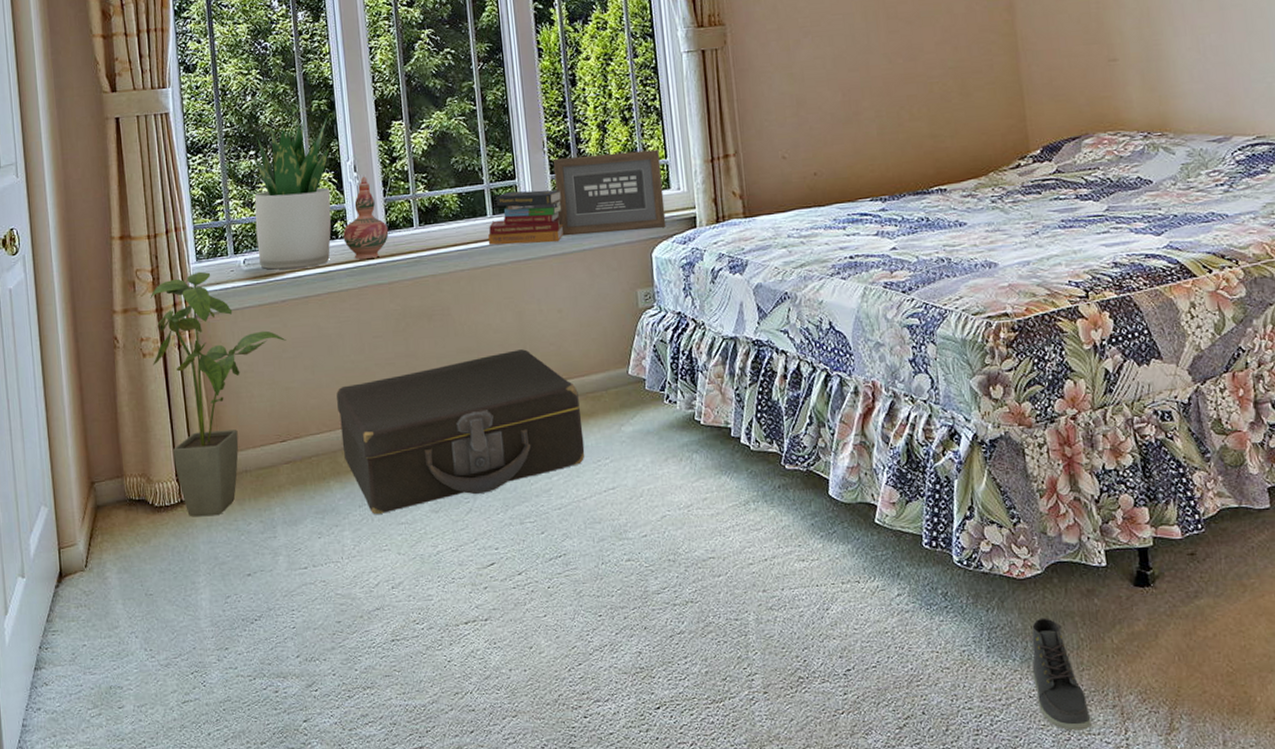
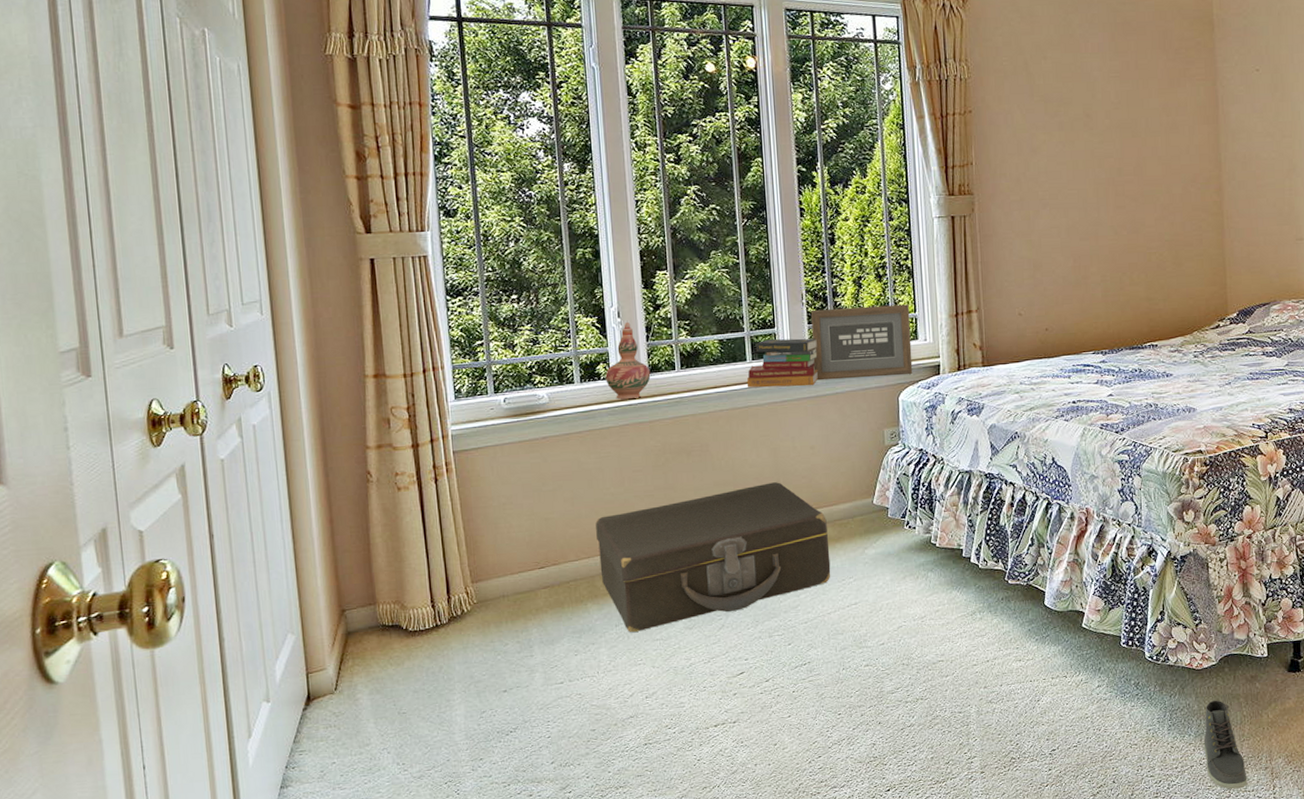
house plant: present [150,271,286,516] -> none [406,409,546,639]
planter: present [253,117,331,270] -> none [516,265,594,408]

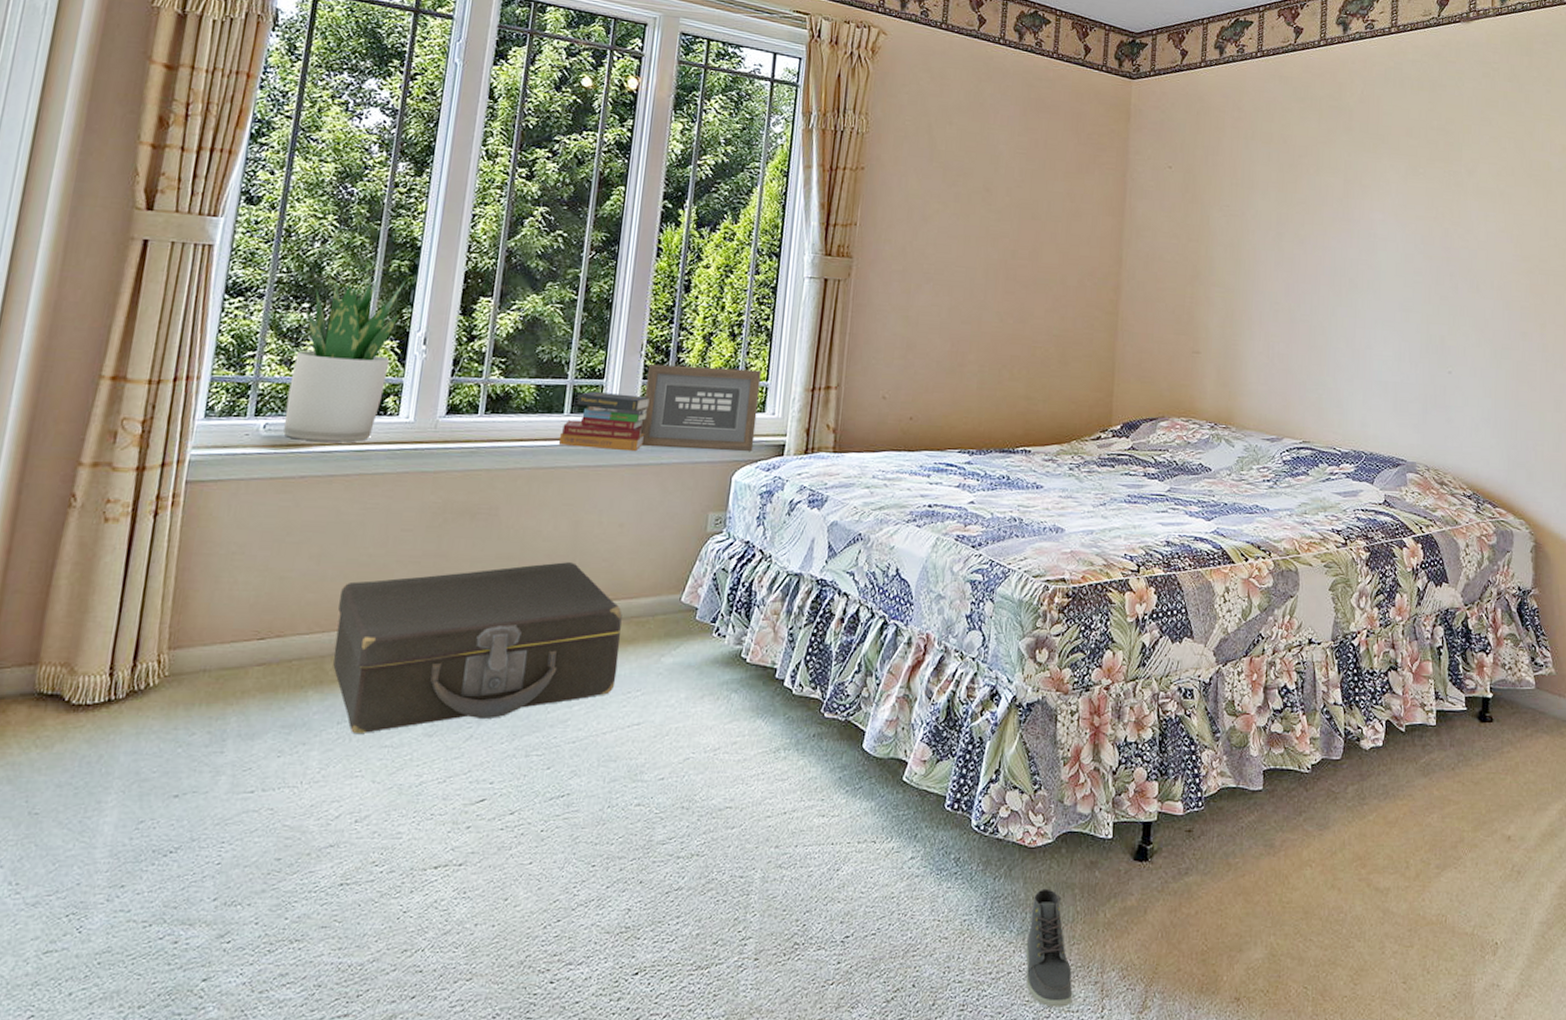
planter: none [516,265,594,408] -> present [283,277,406,442]
decorative vase: present [605,321,651,399] -> none [392,350,448,442]

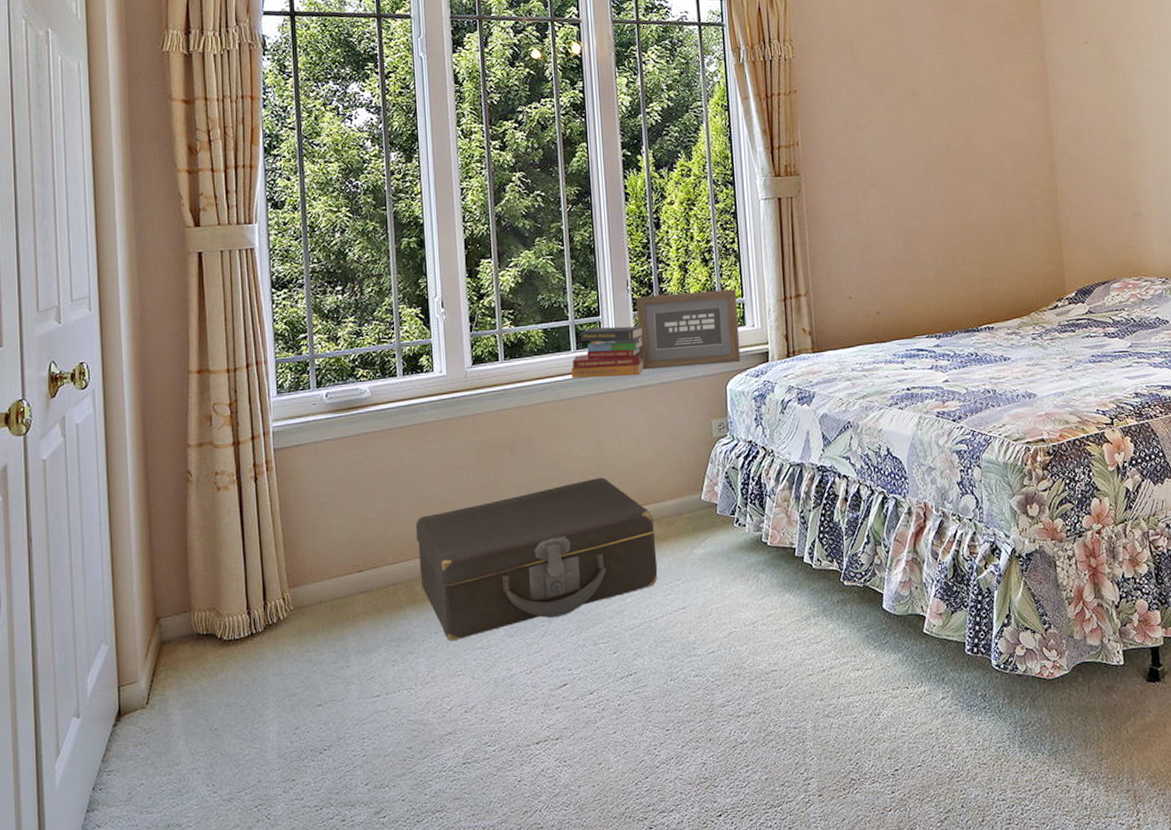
planter: present [283,277,406,442] -> none [339,255,417,403]
sneaker: present [1025,888,1073,1008] -> none [1058,713,1109,815]

